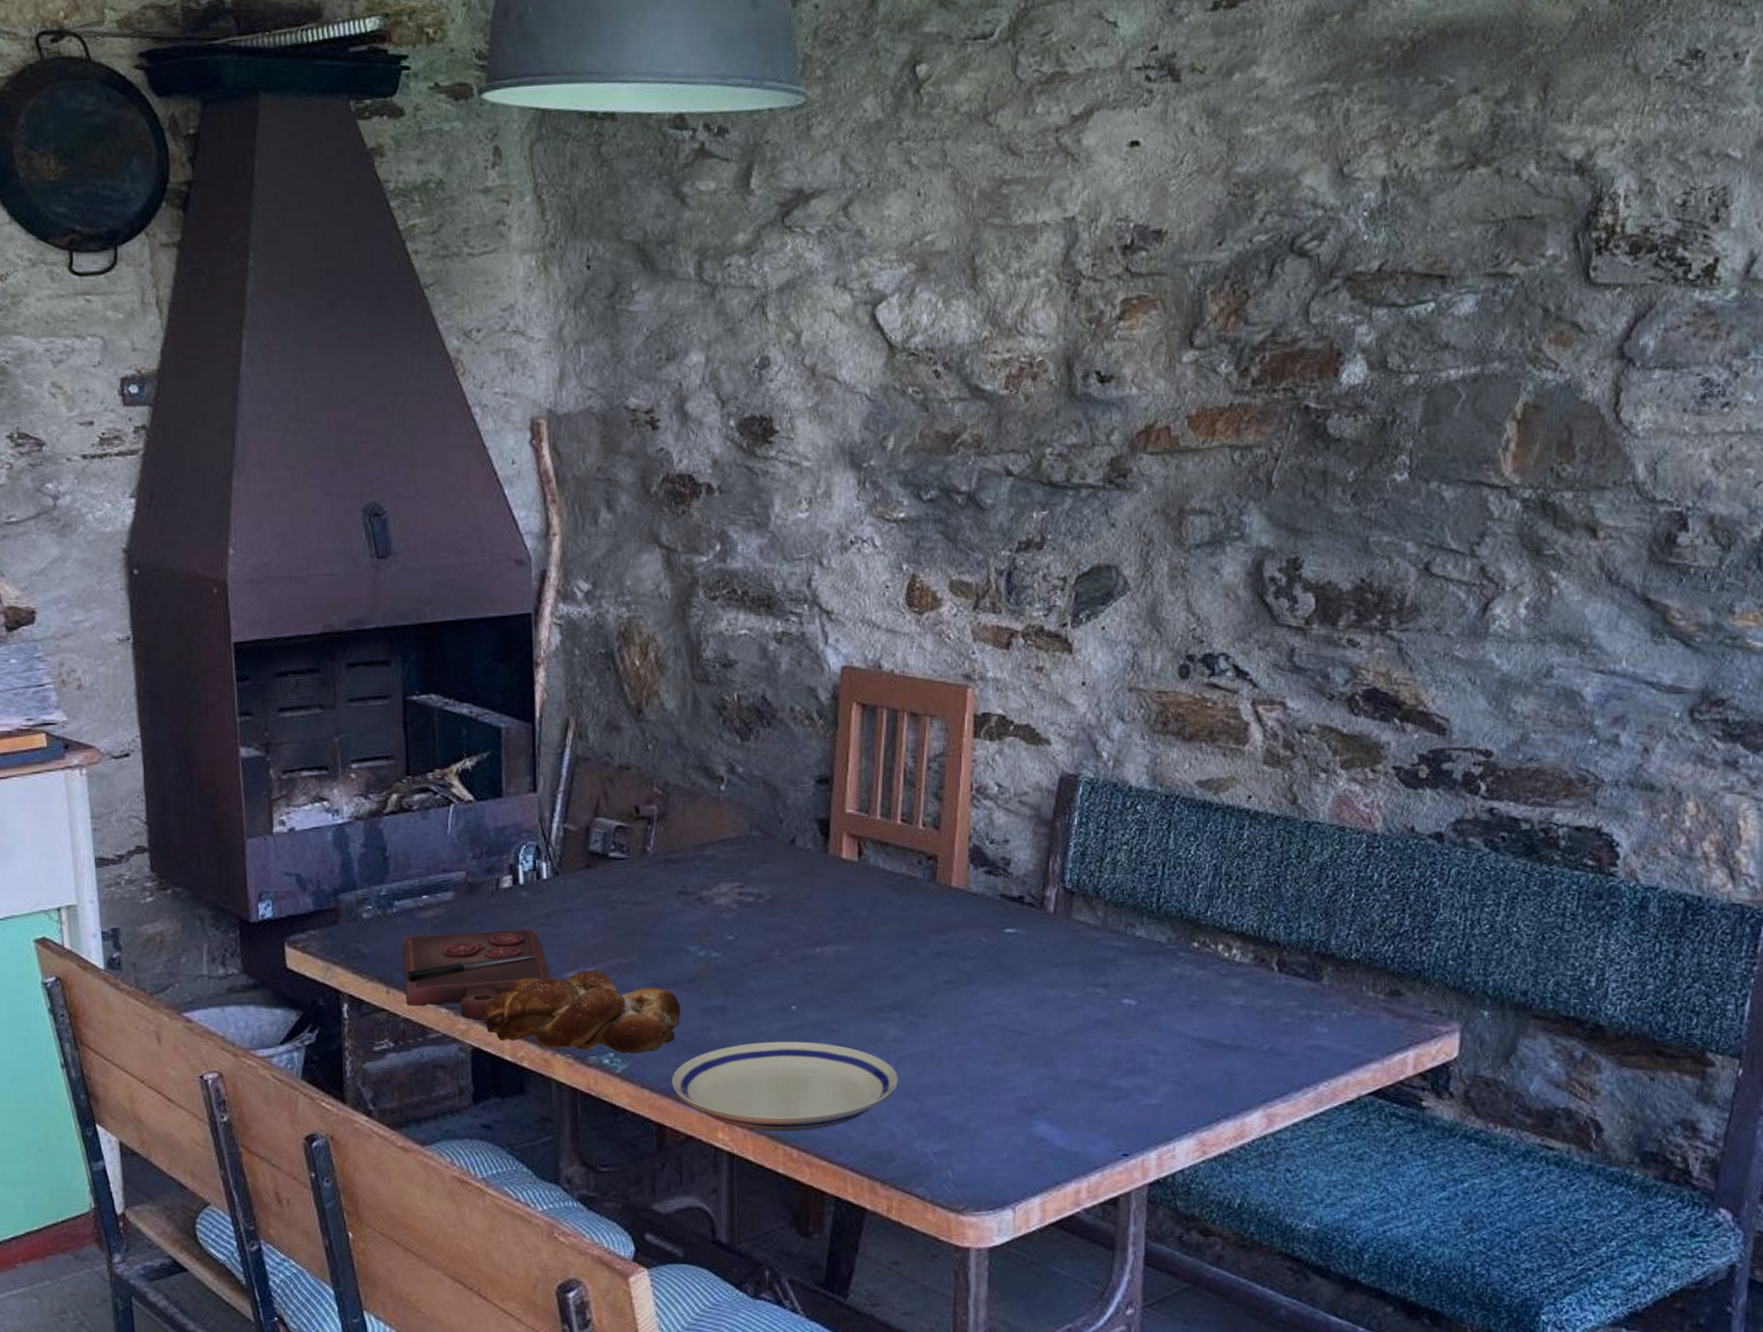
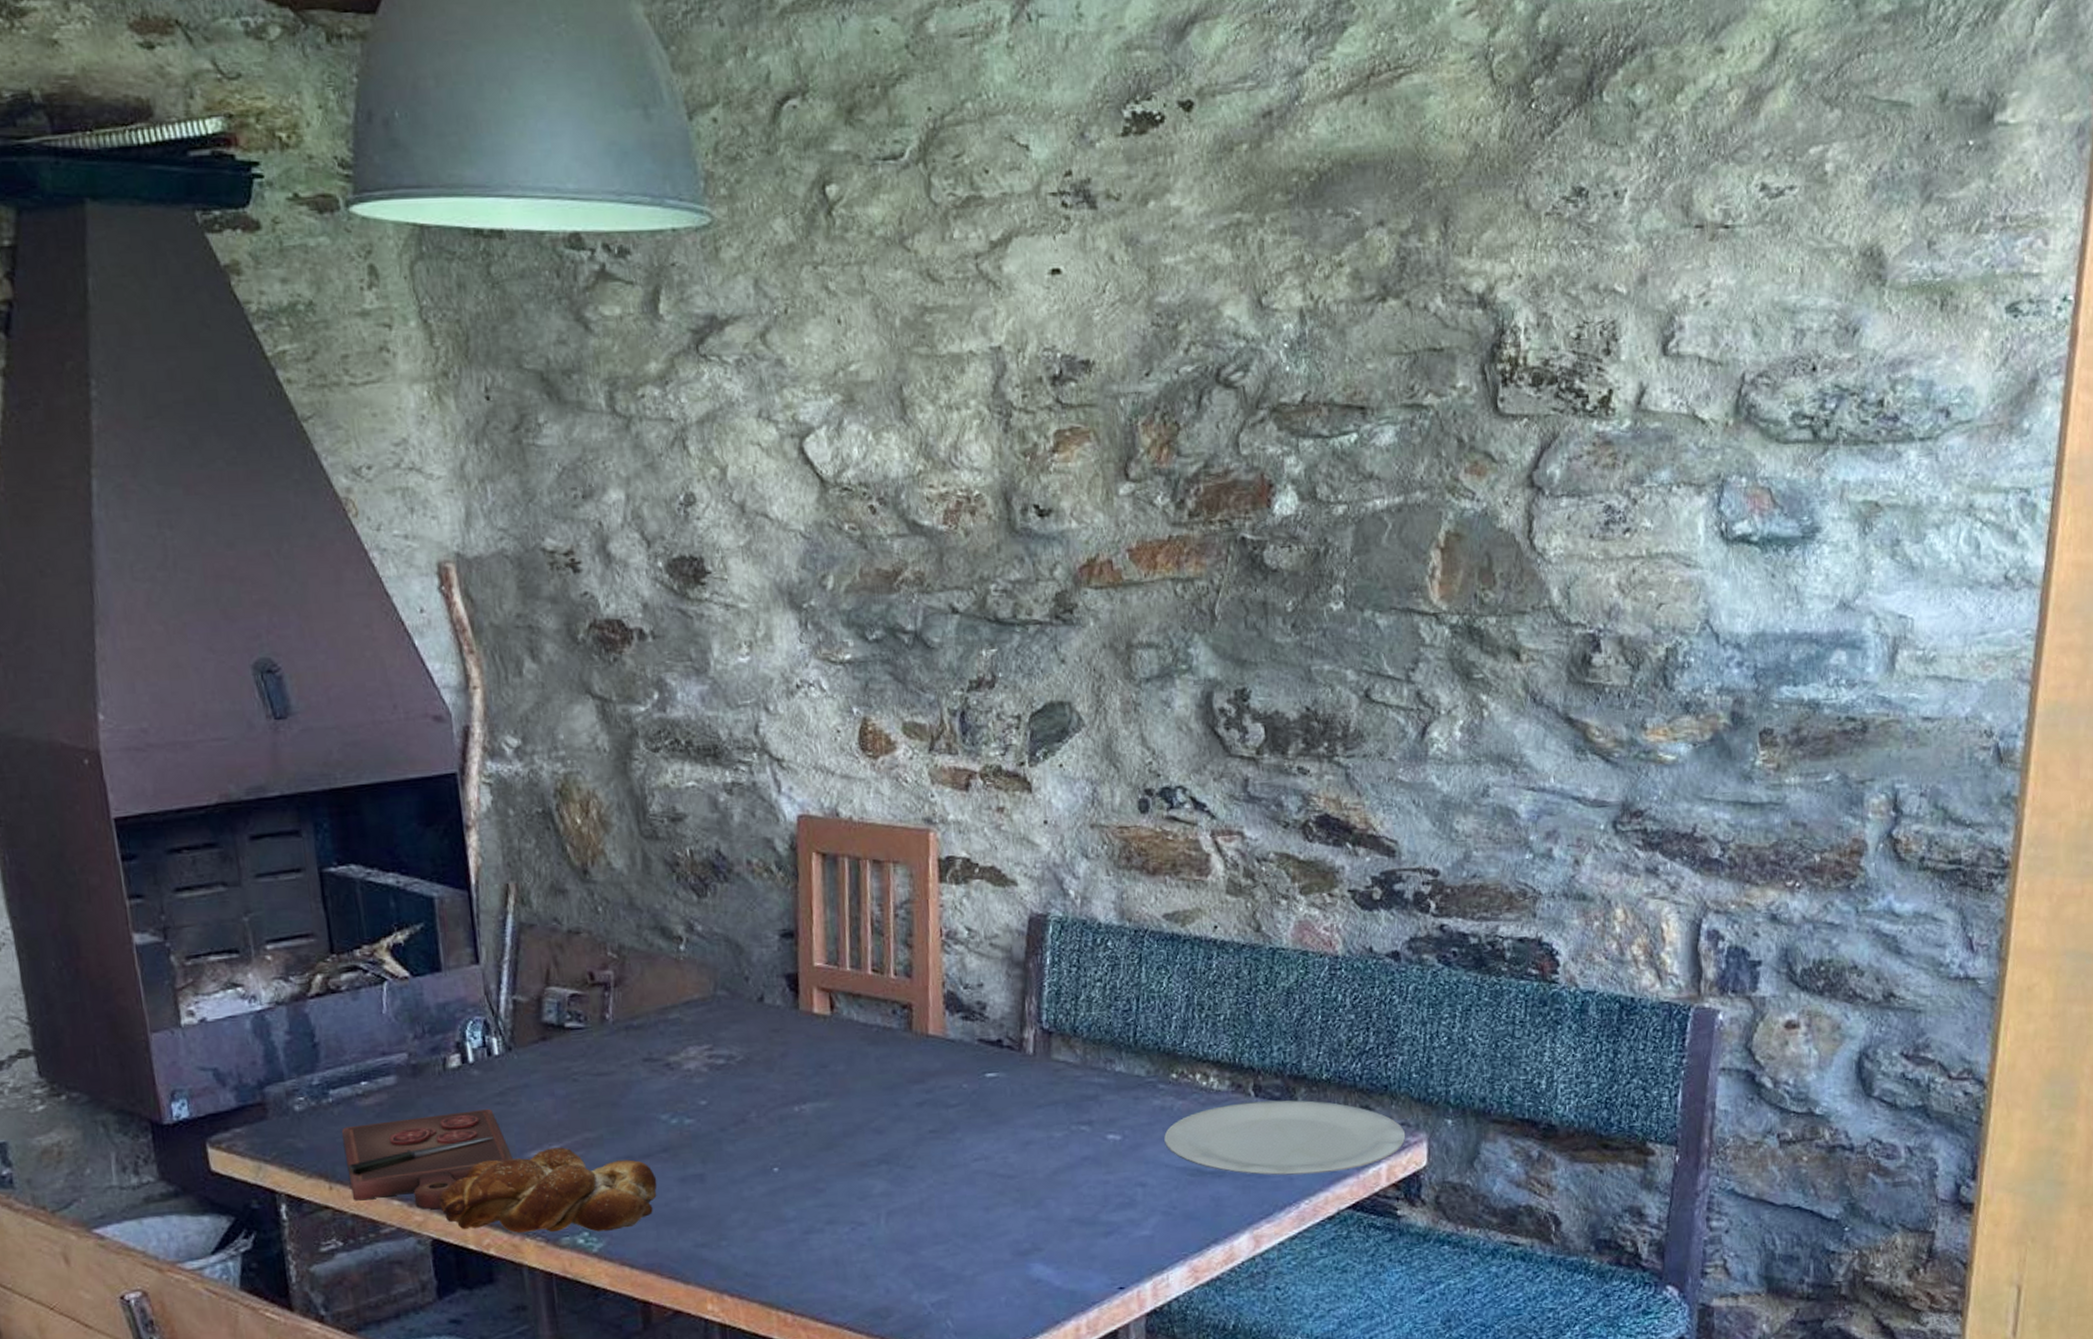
plate: present [672,1041,898,1132] -> none [653,1203,890,1298]
plate: none [1181,977,1437,1056] -> present [1164,1100,1406,1176]

